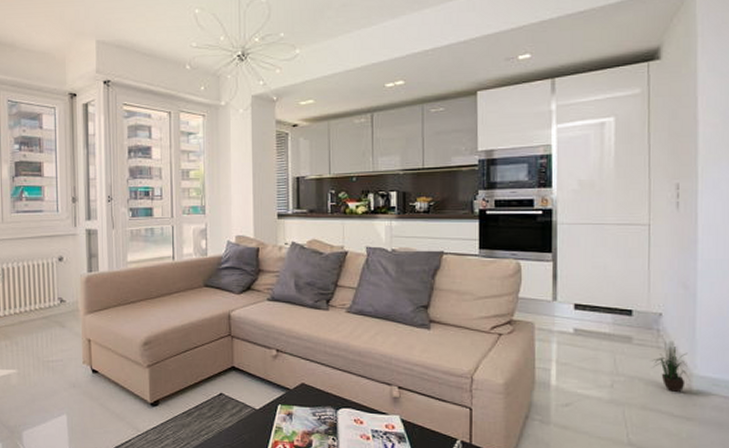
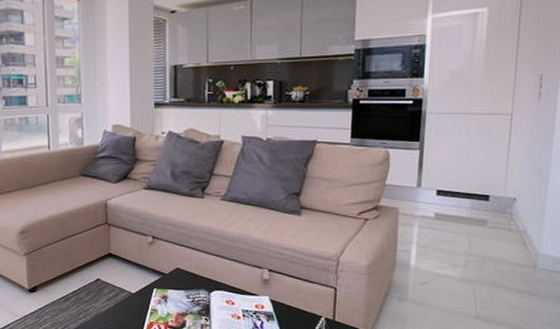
potted plant: present [652,341,690,393] -> none [503,224,536,271]

